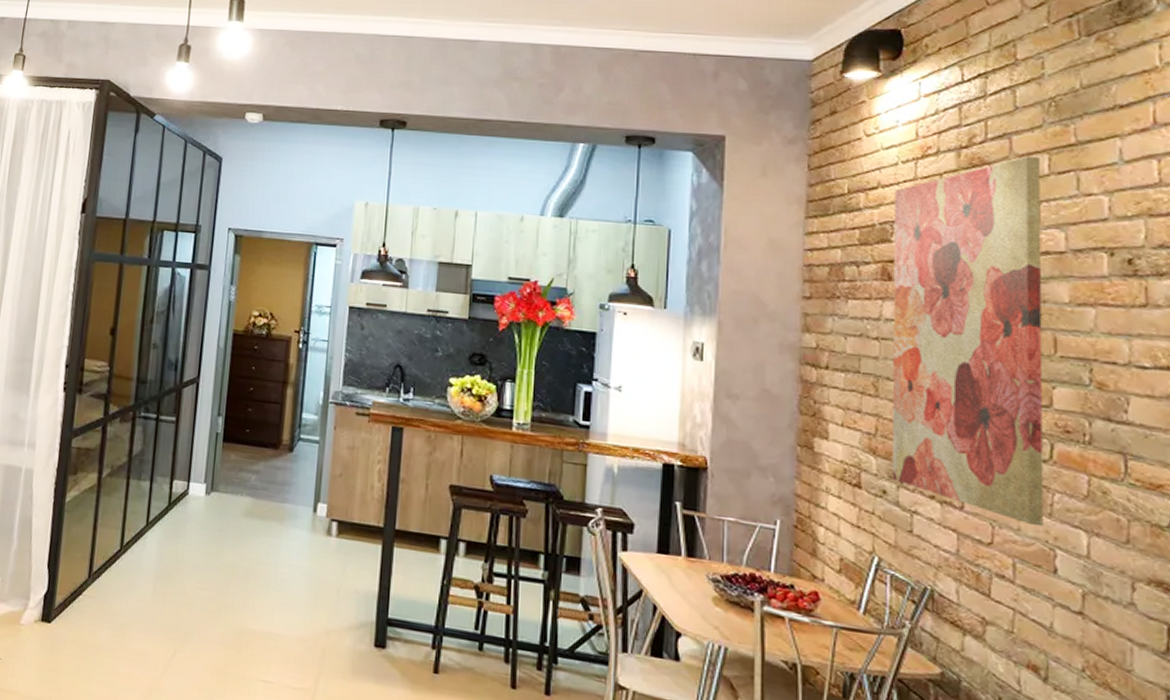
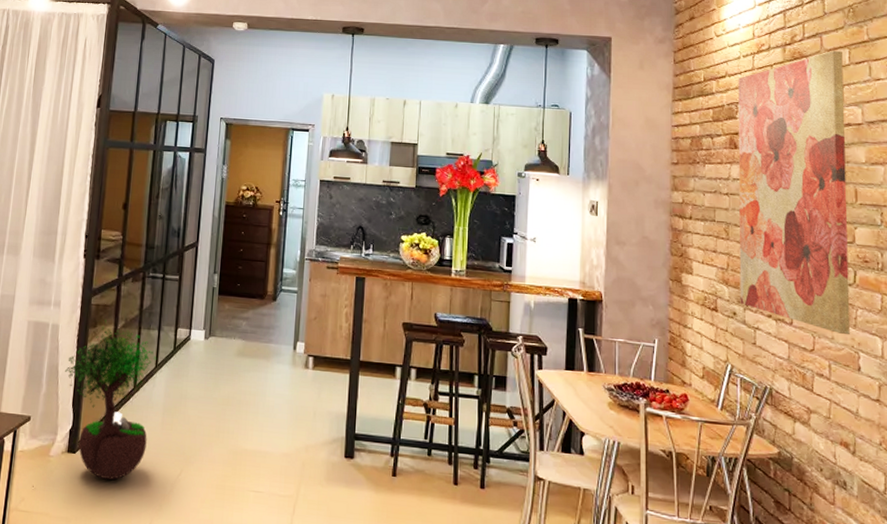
potted tree: none [39,466,148,657] -> present [64,320,156,480]

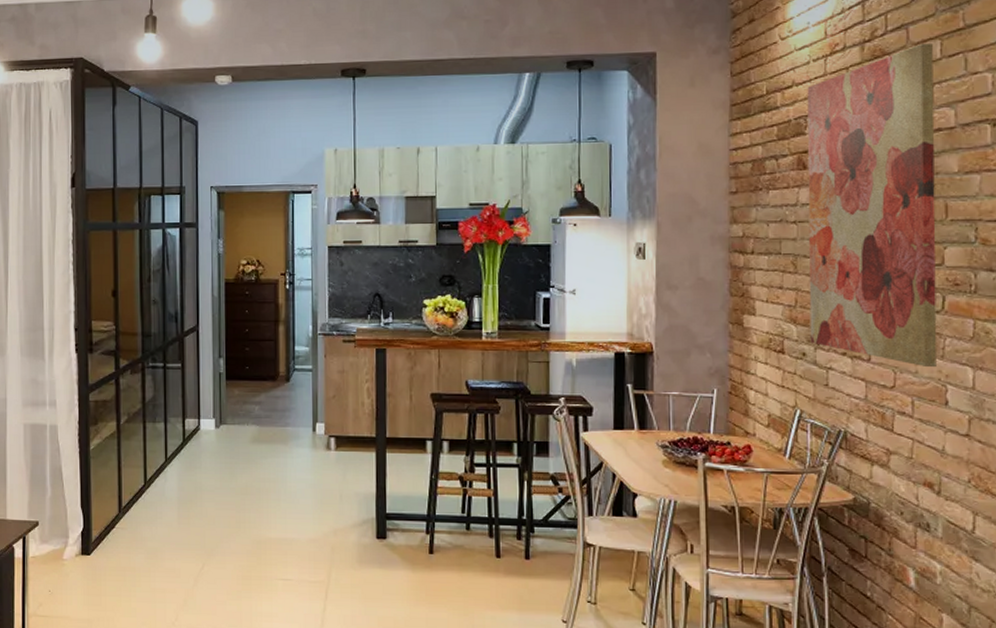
potted tree: present [64,320,156,480] -> none [68,416,165,578]

